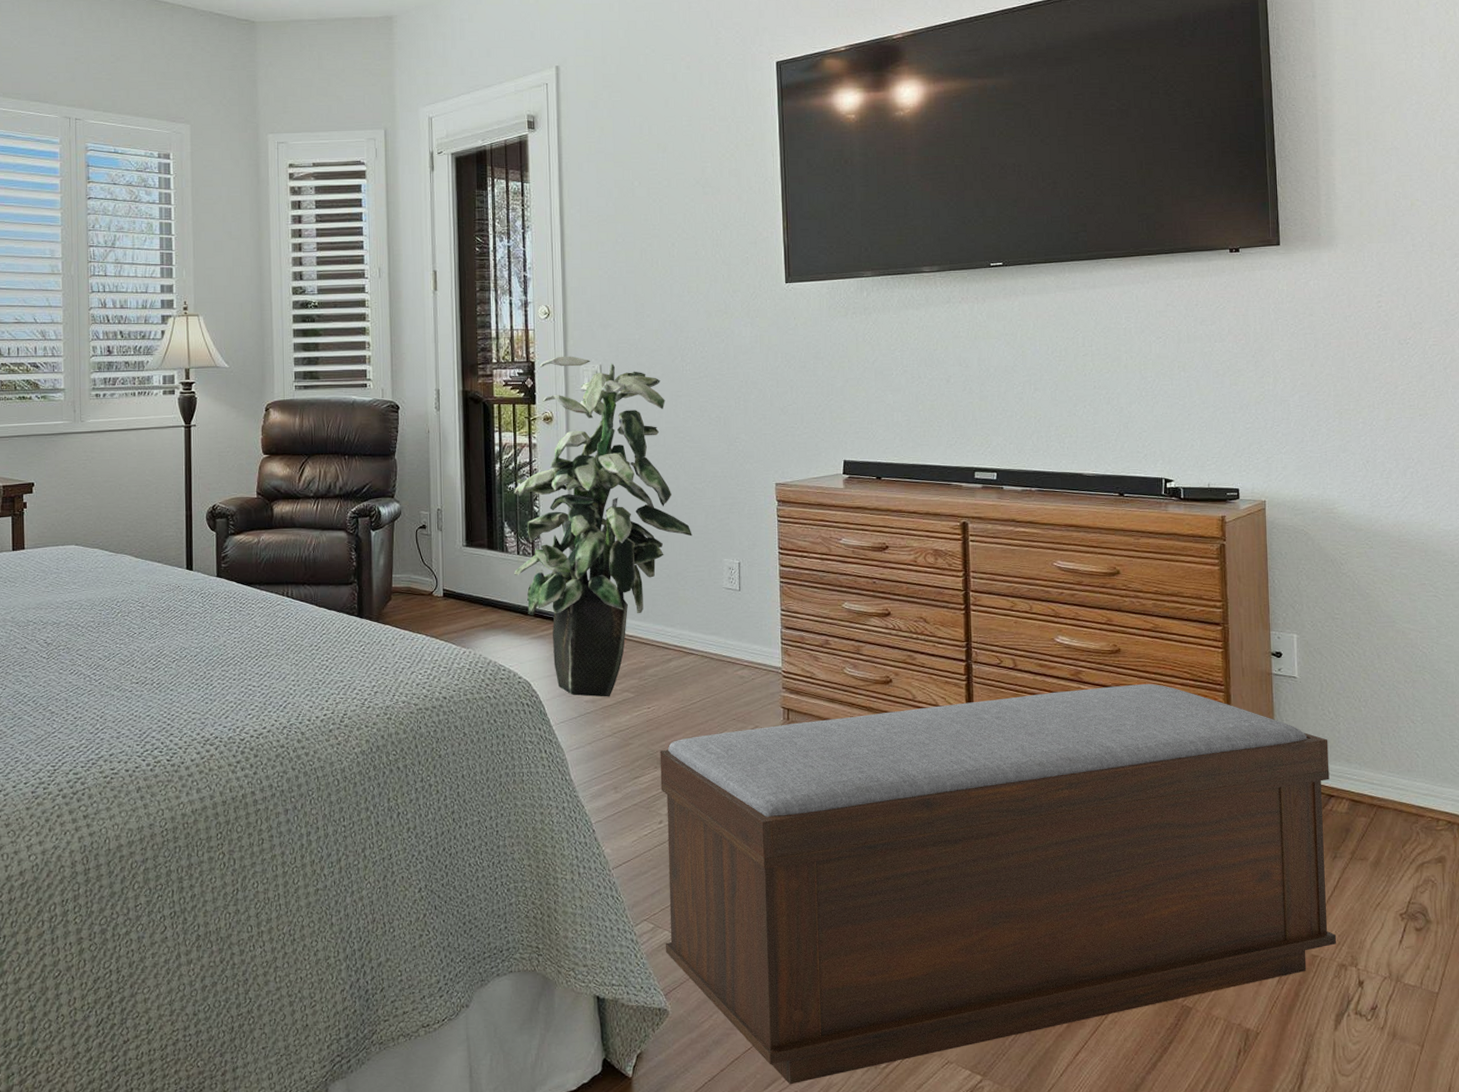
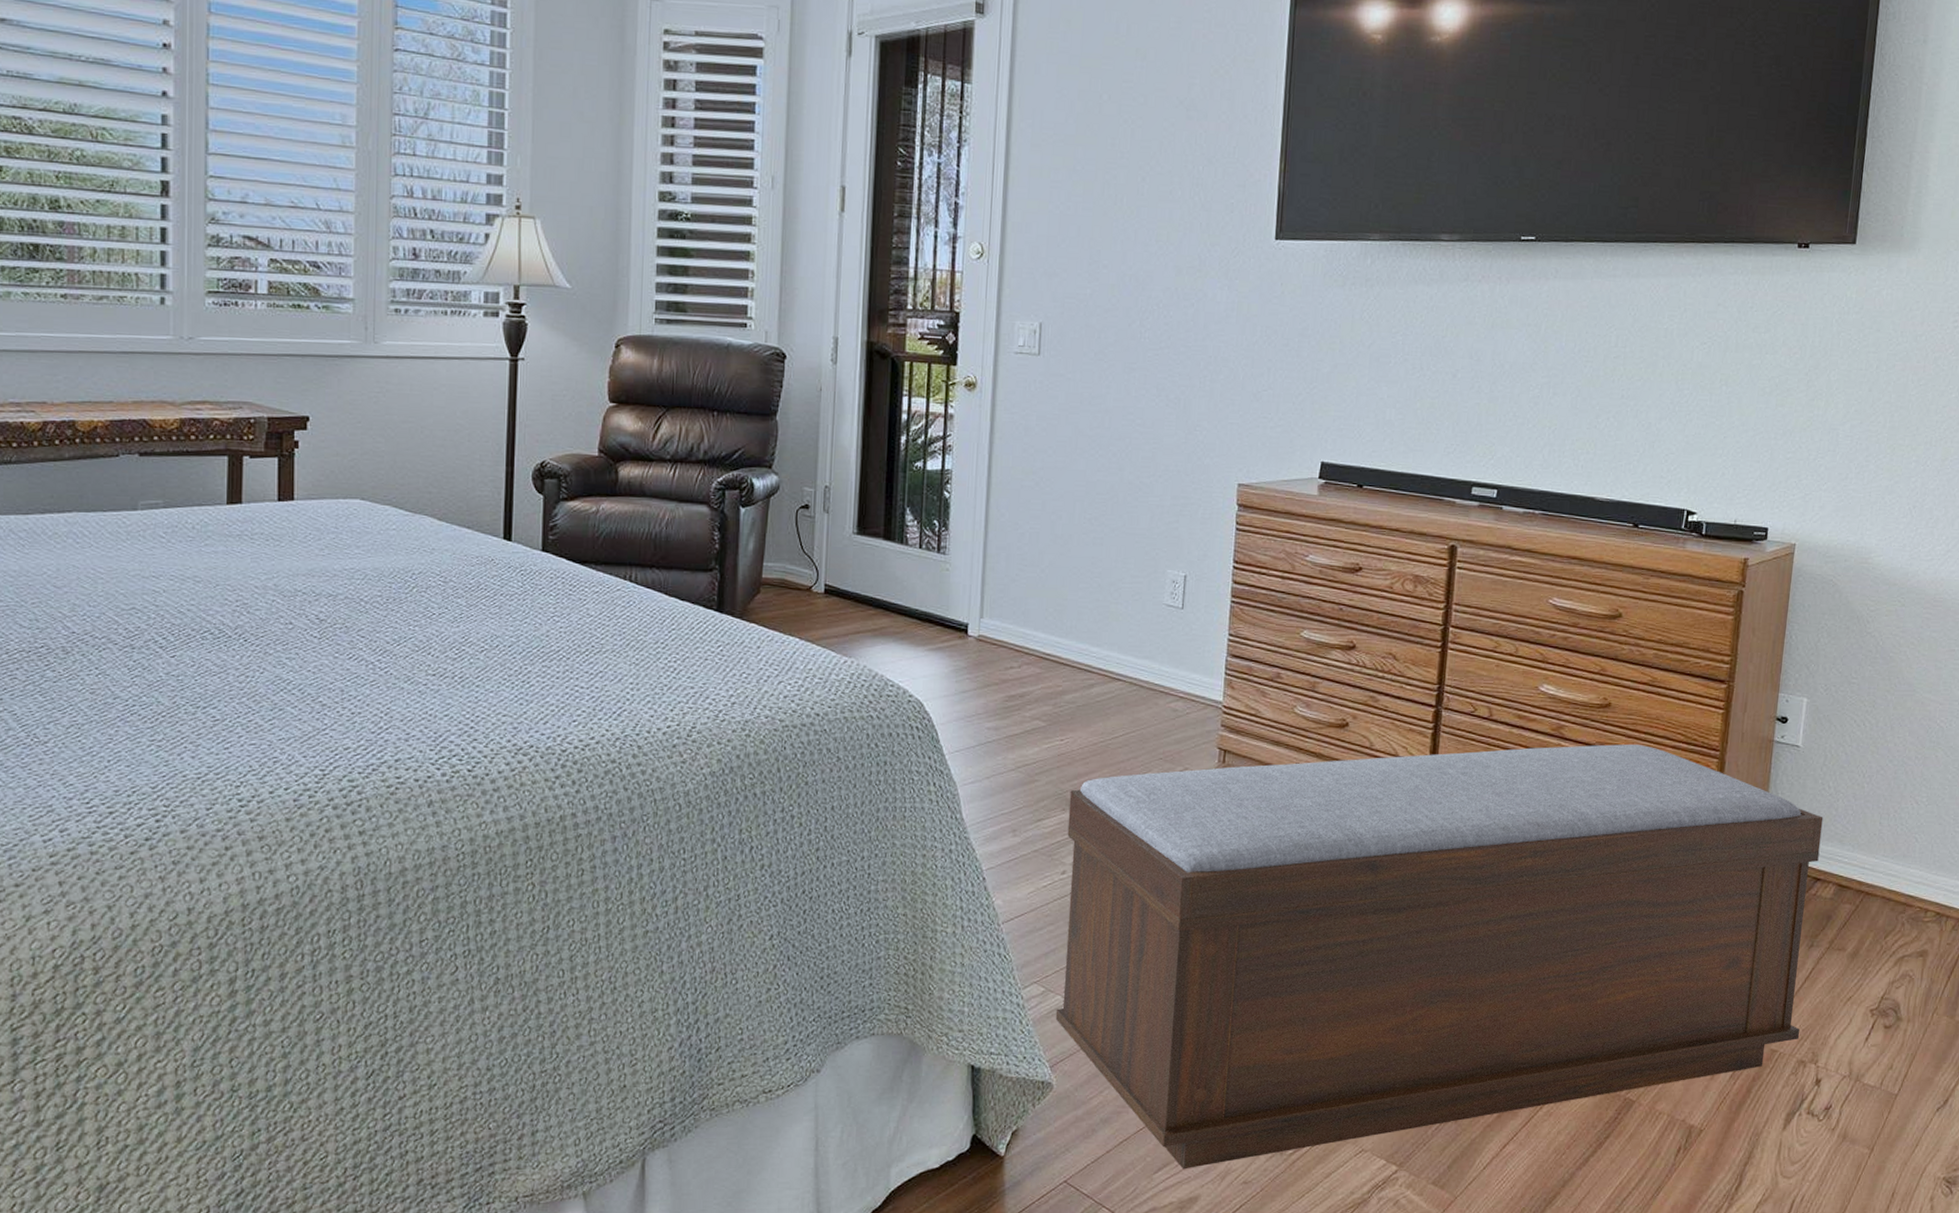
indoor plant: present [513,356,692,697] -> none [914,307,1133,725]

